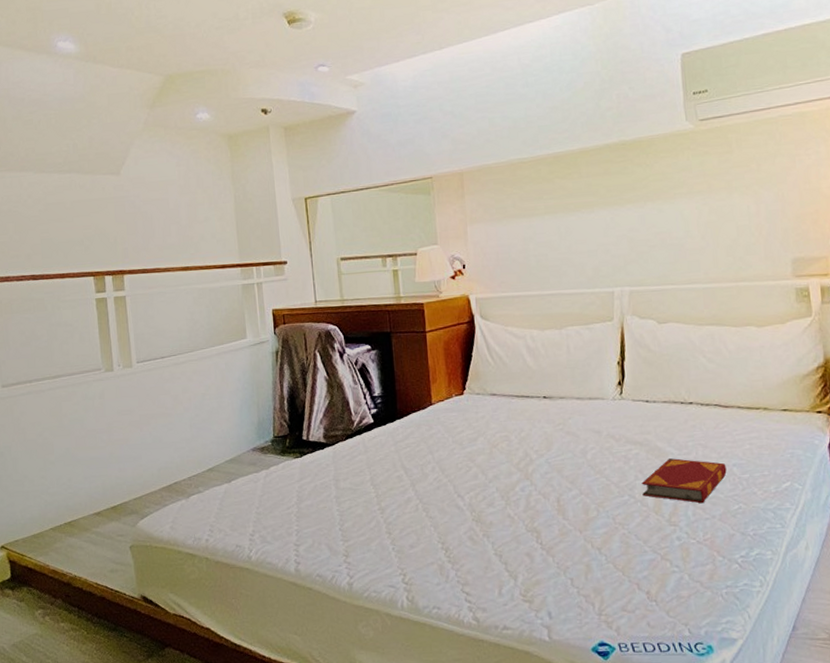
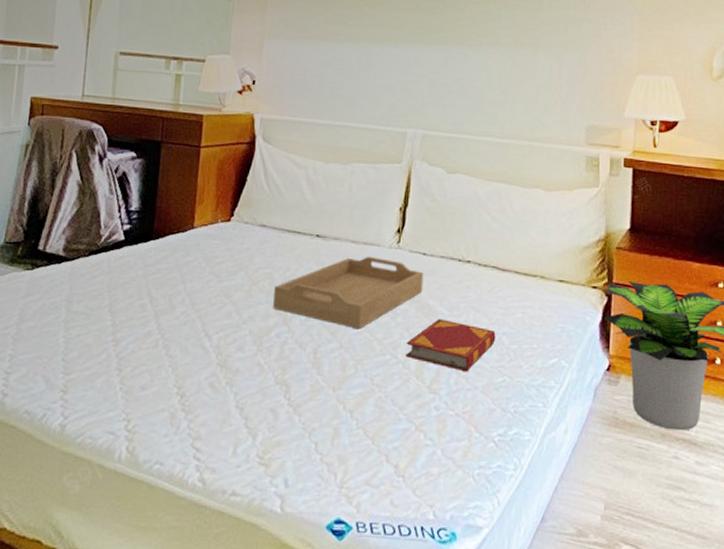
serving tray: none [512,410,650,476] -> present [273,257,424,330]

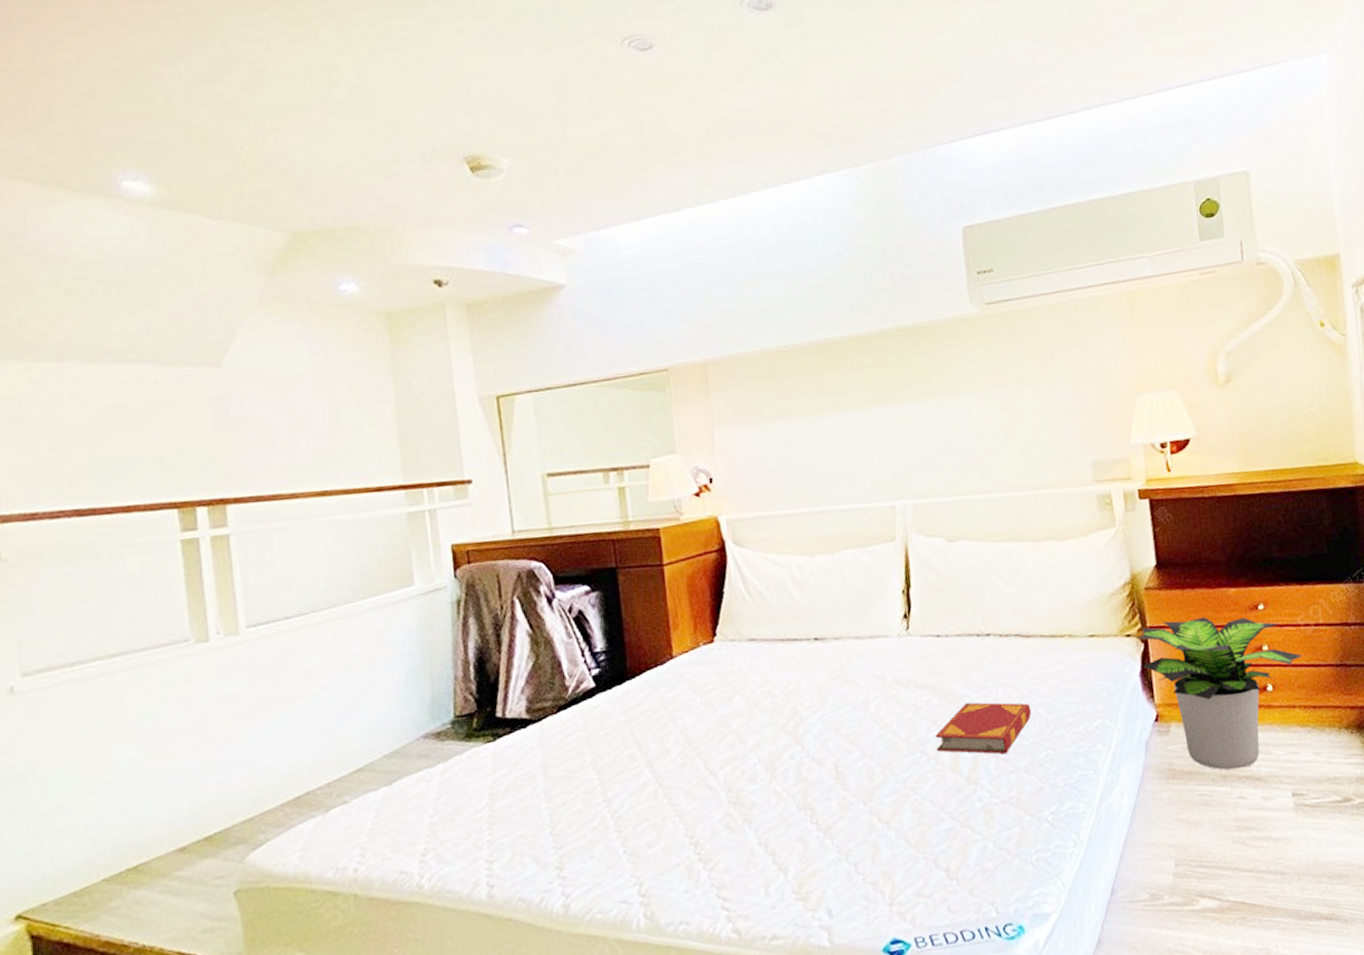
serving tray: present [273,257,424,330] -> none [778,649,943,733]

